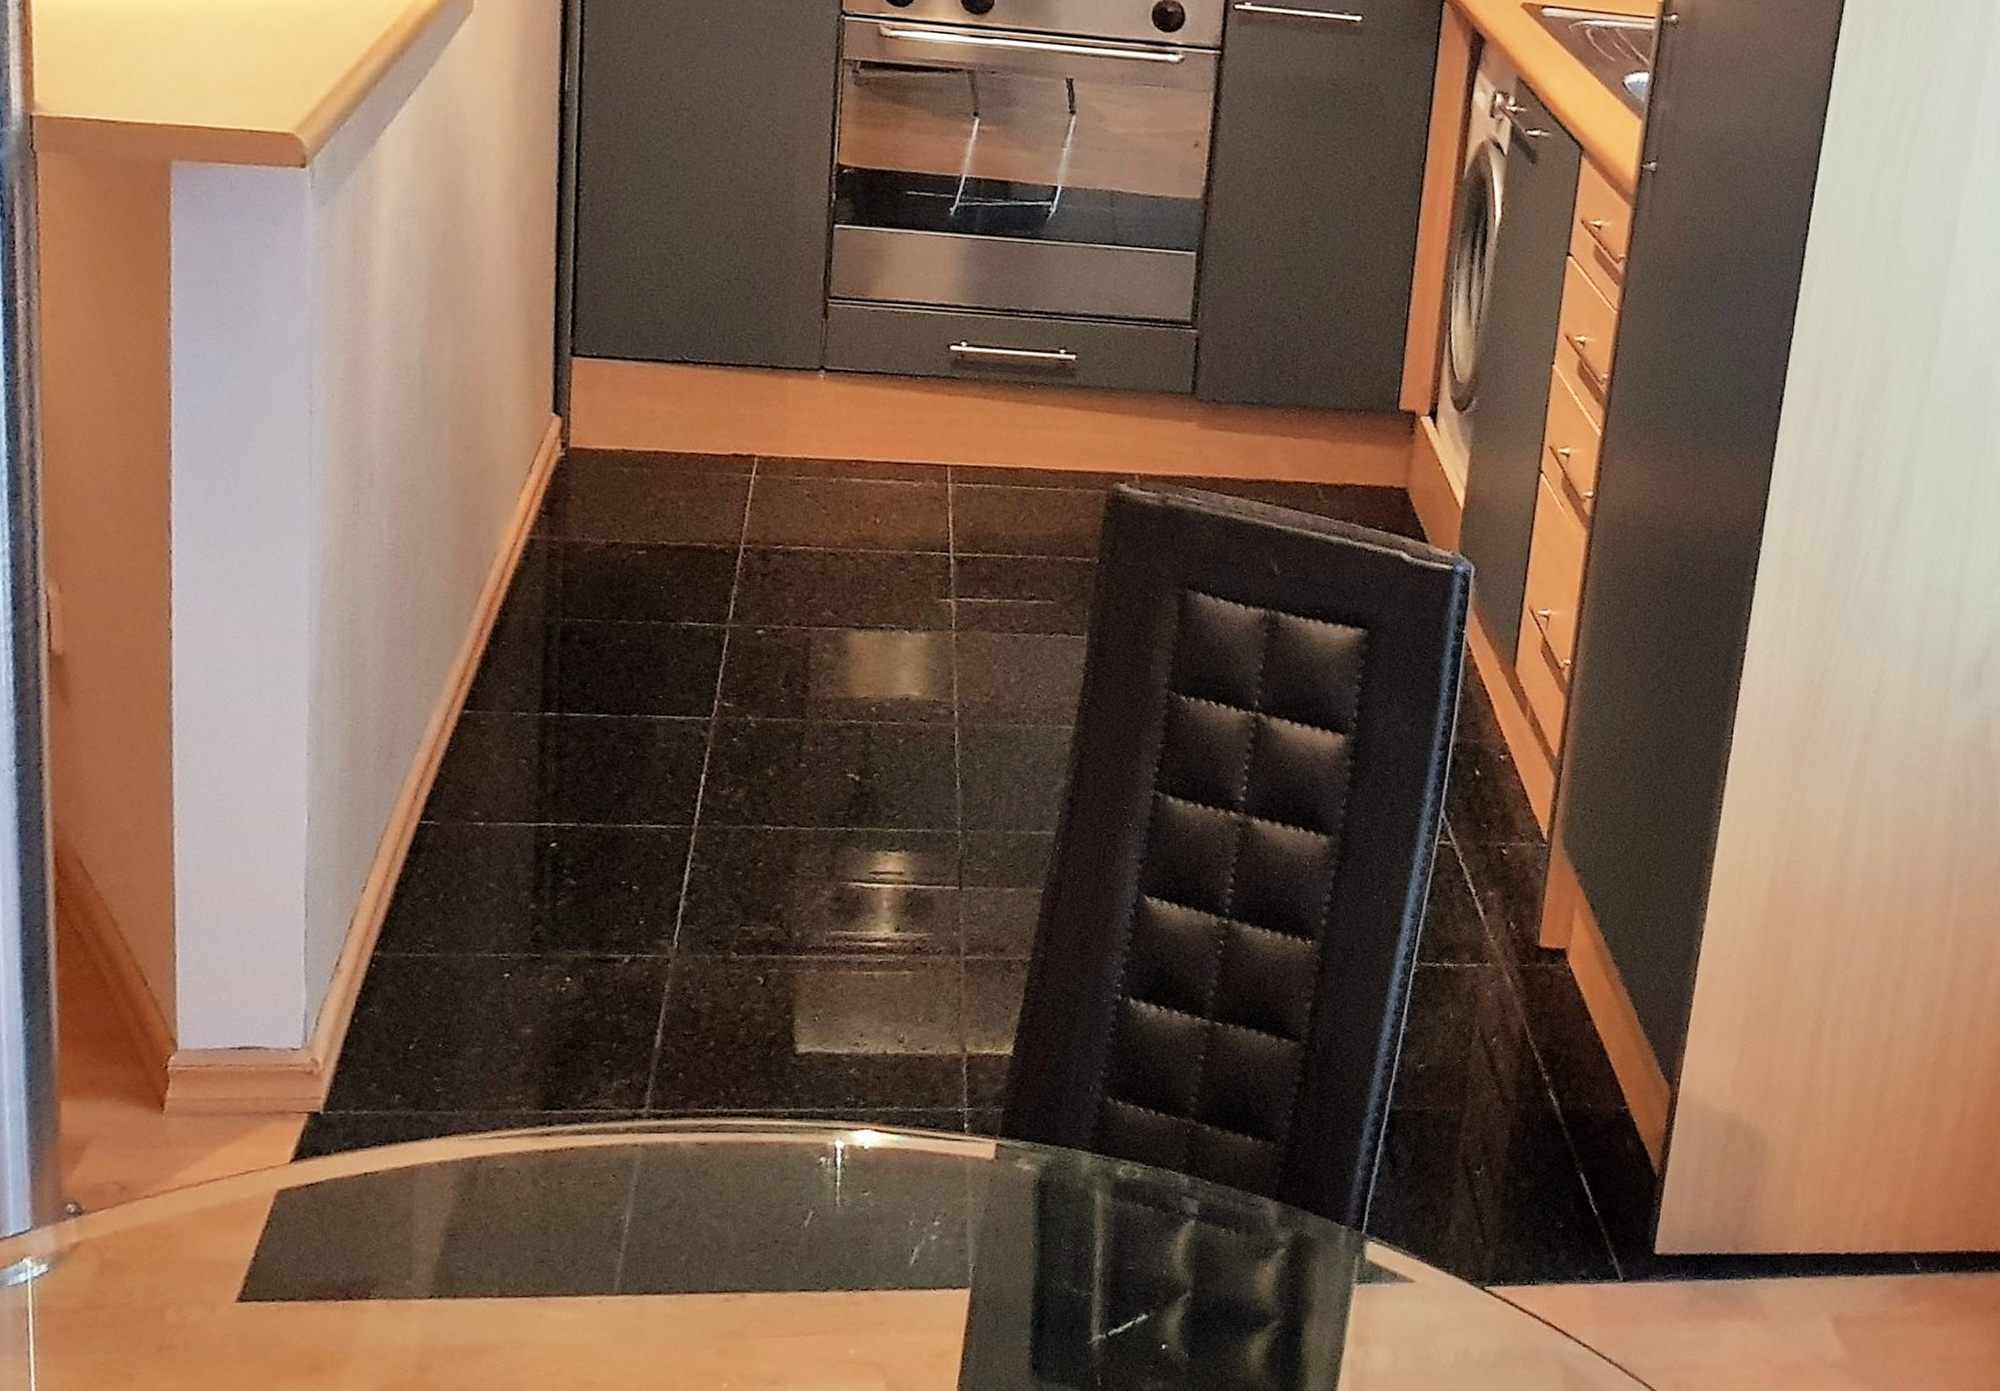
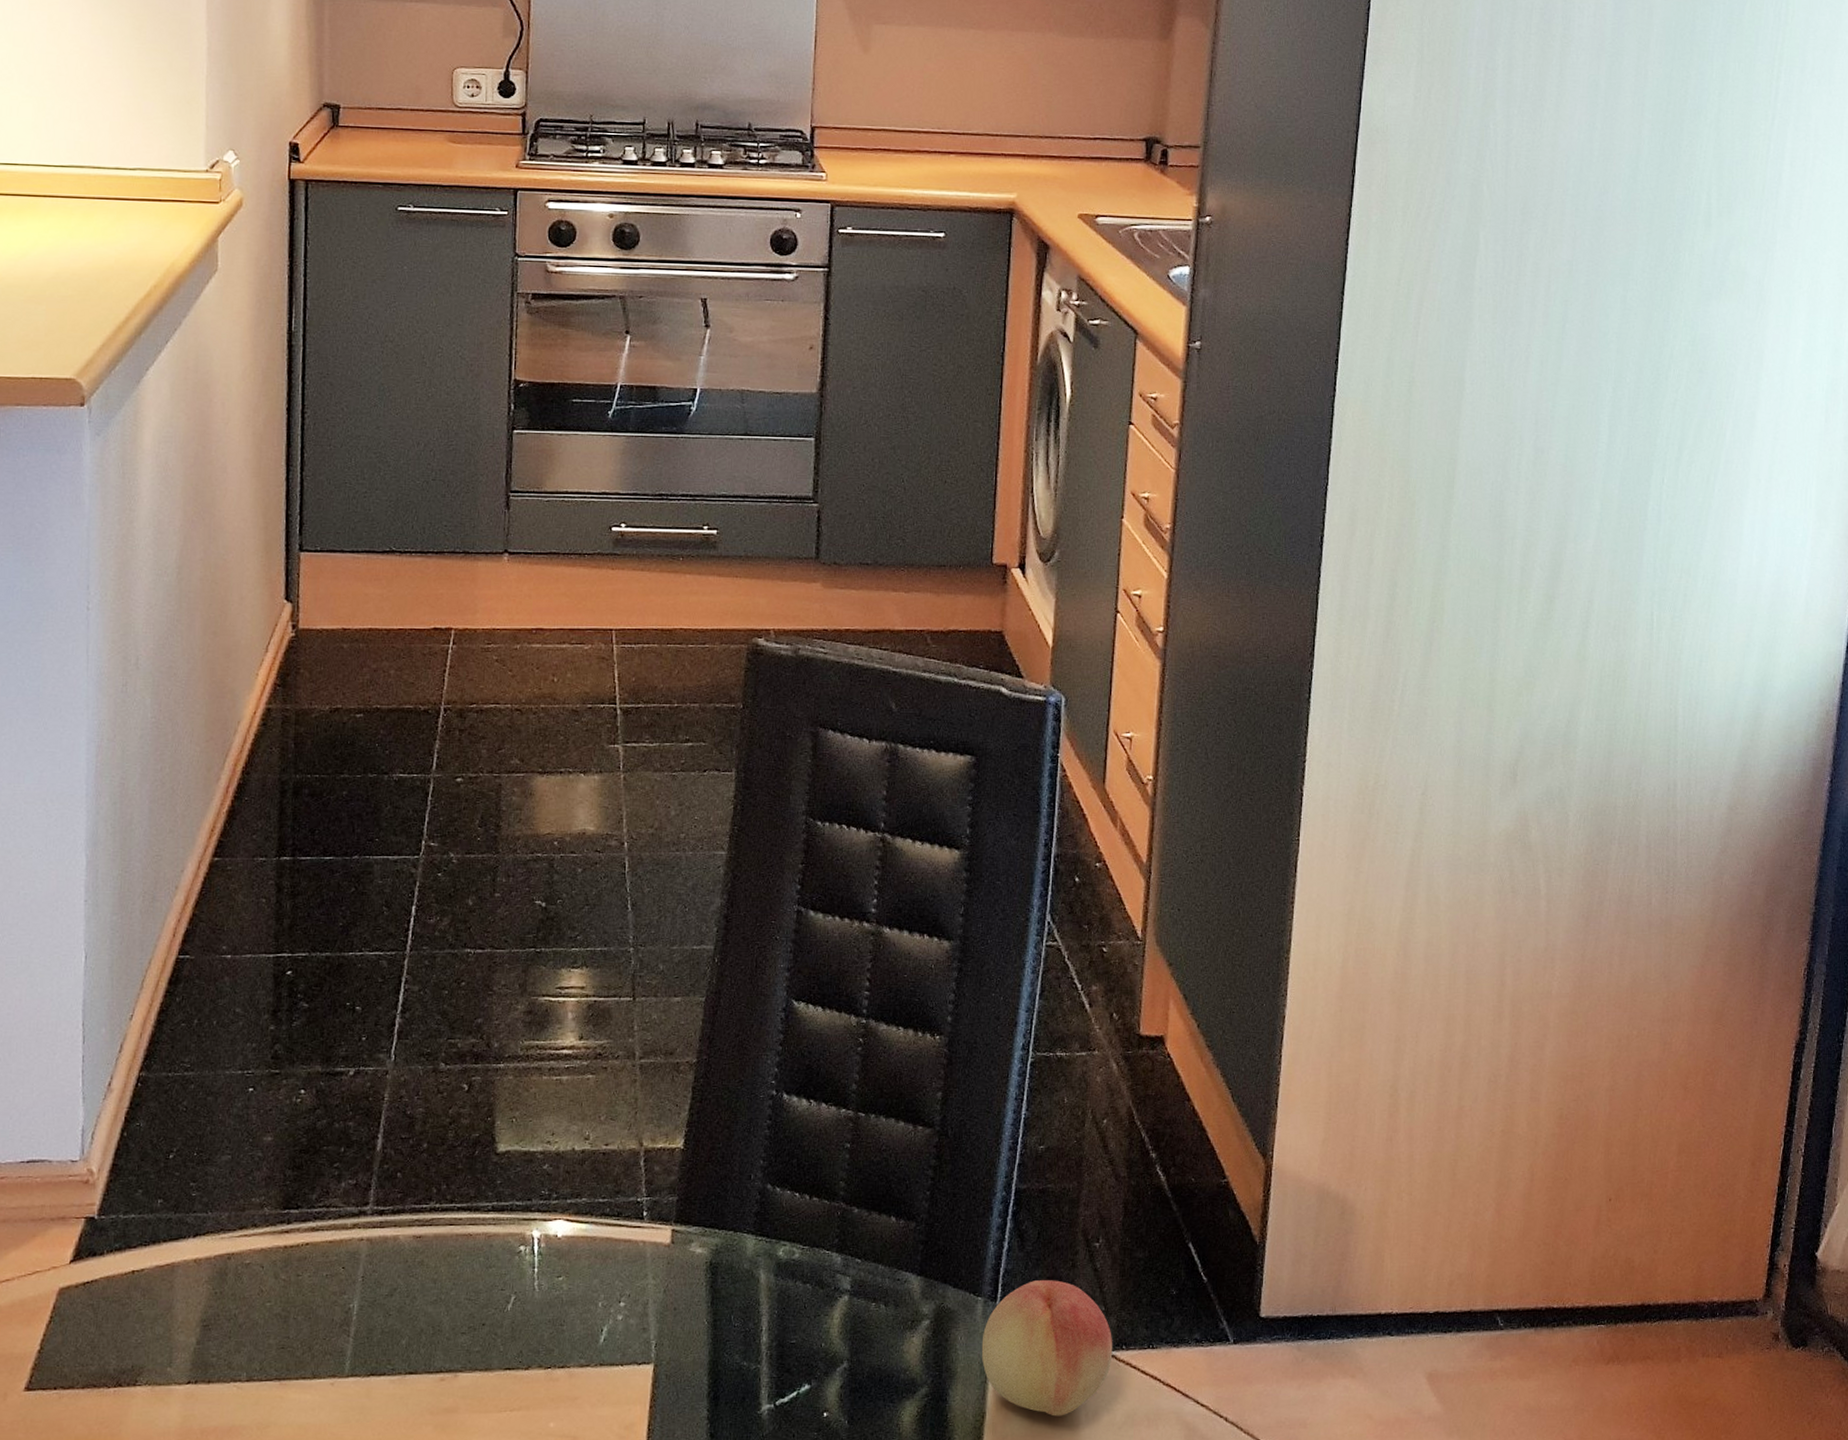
fruit: none [1342,1209,1490,1354] -> present [981,1280,1113,1417]

